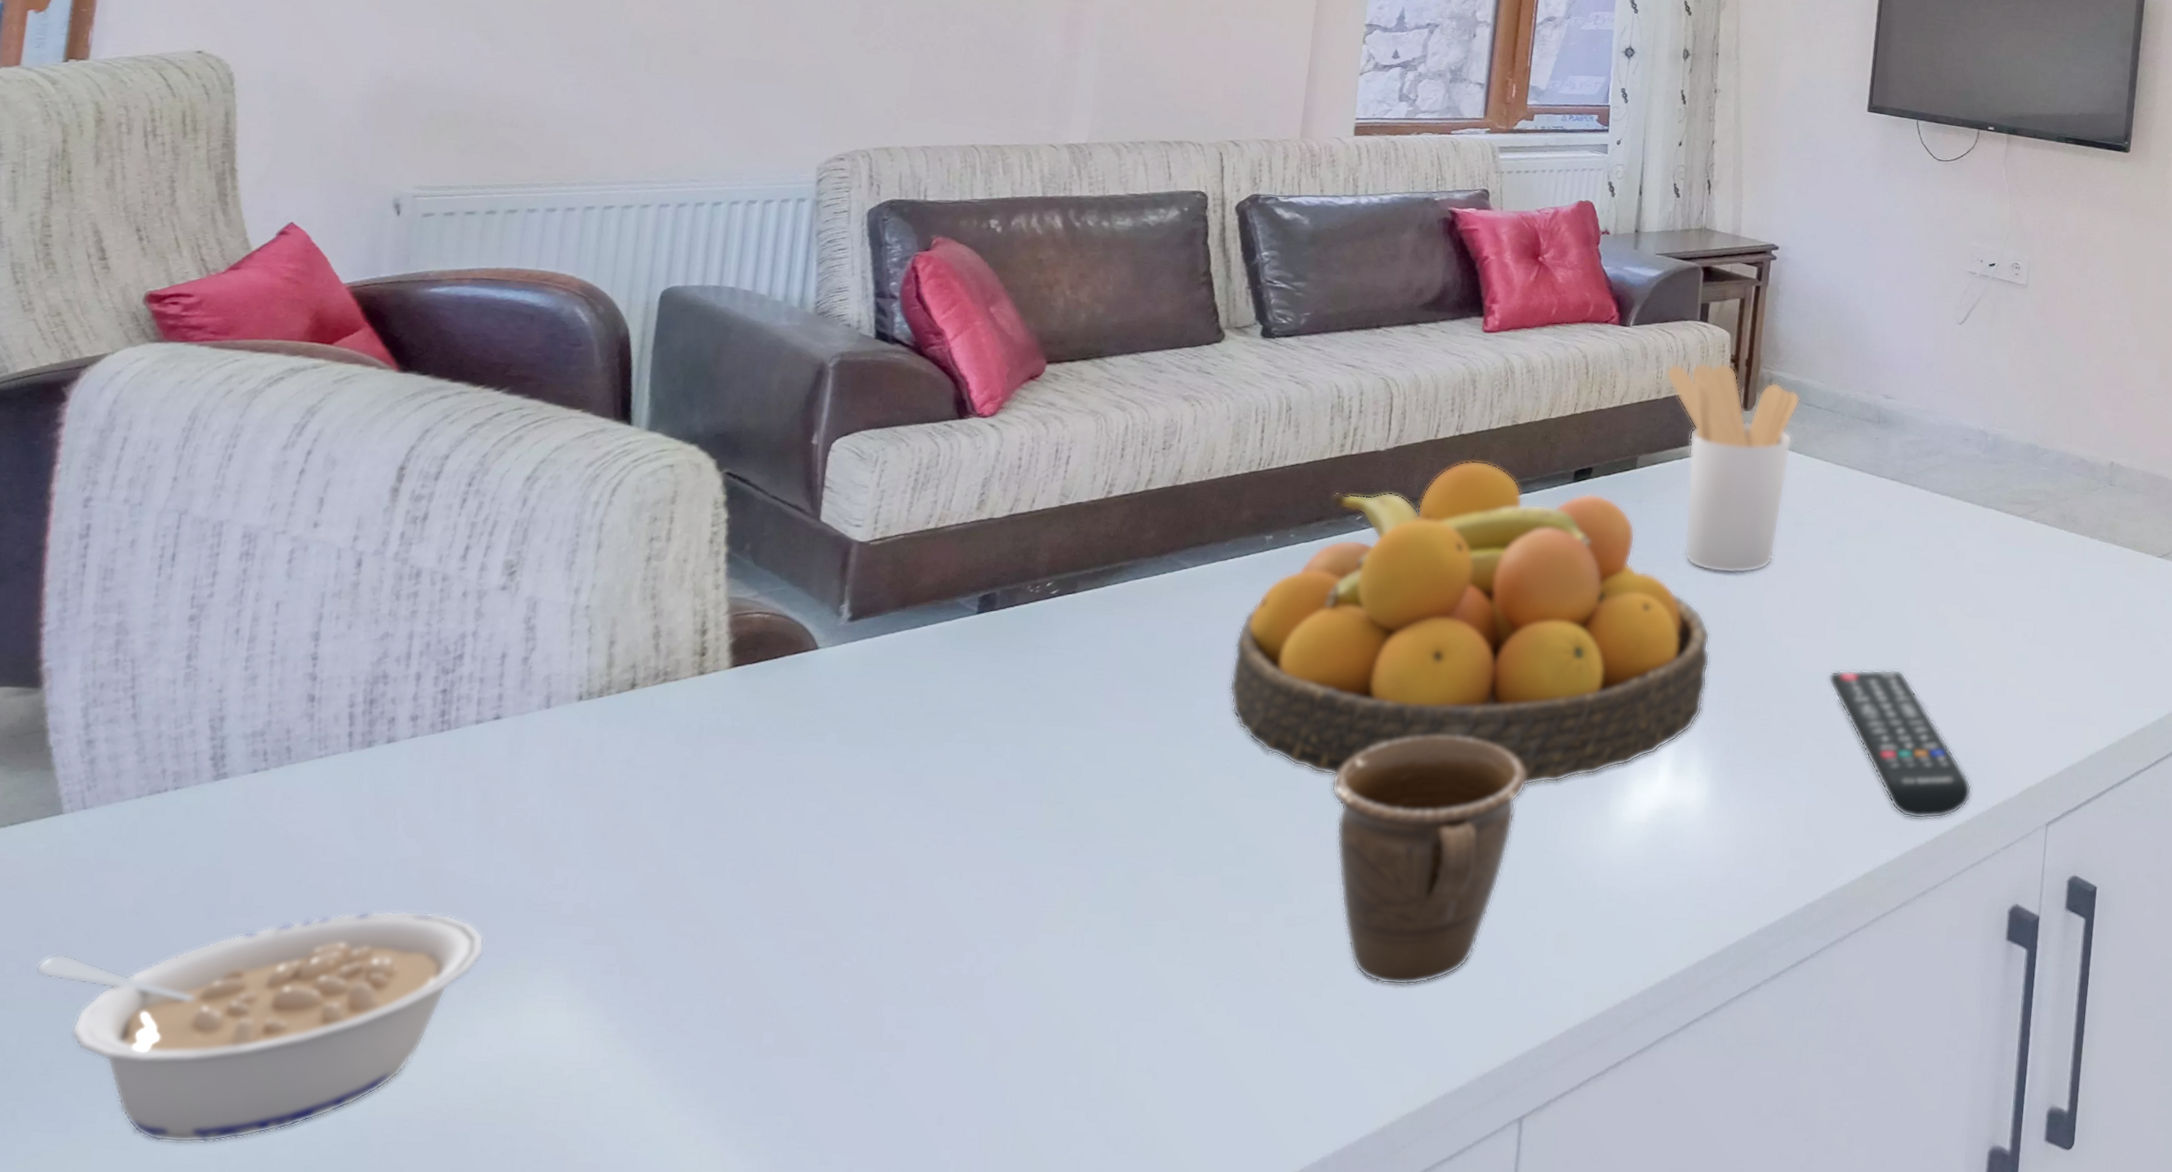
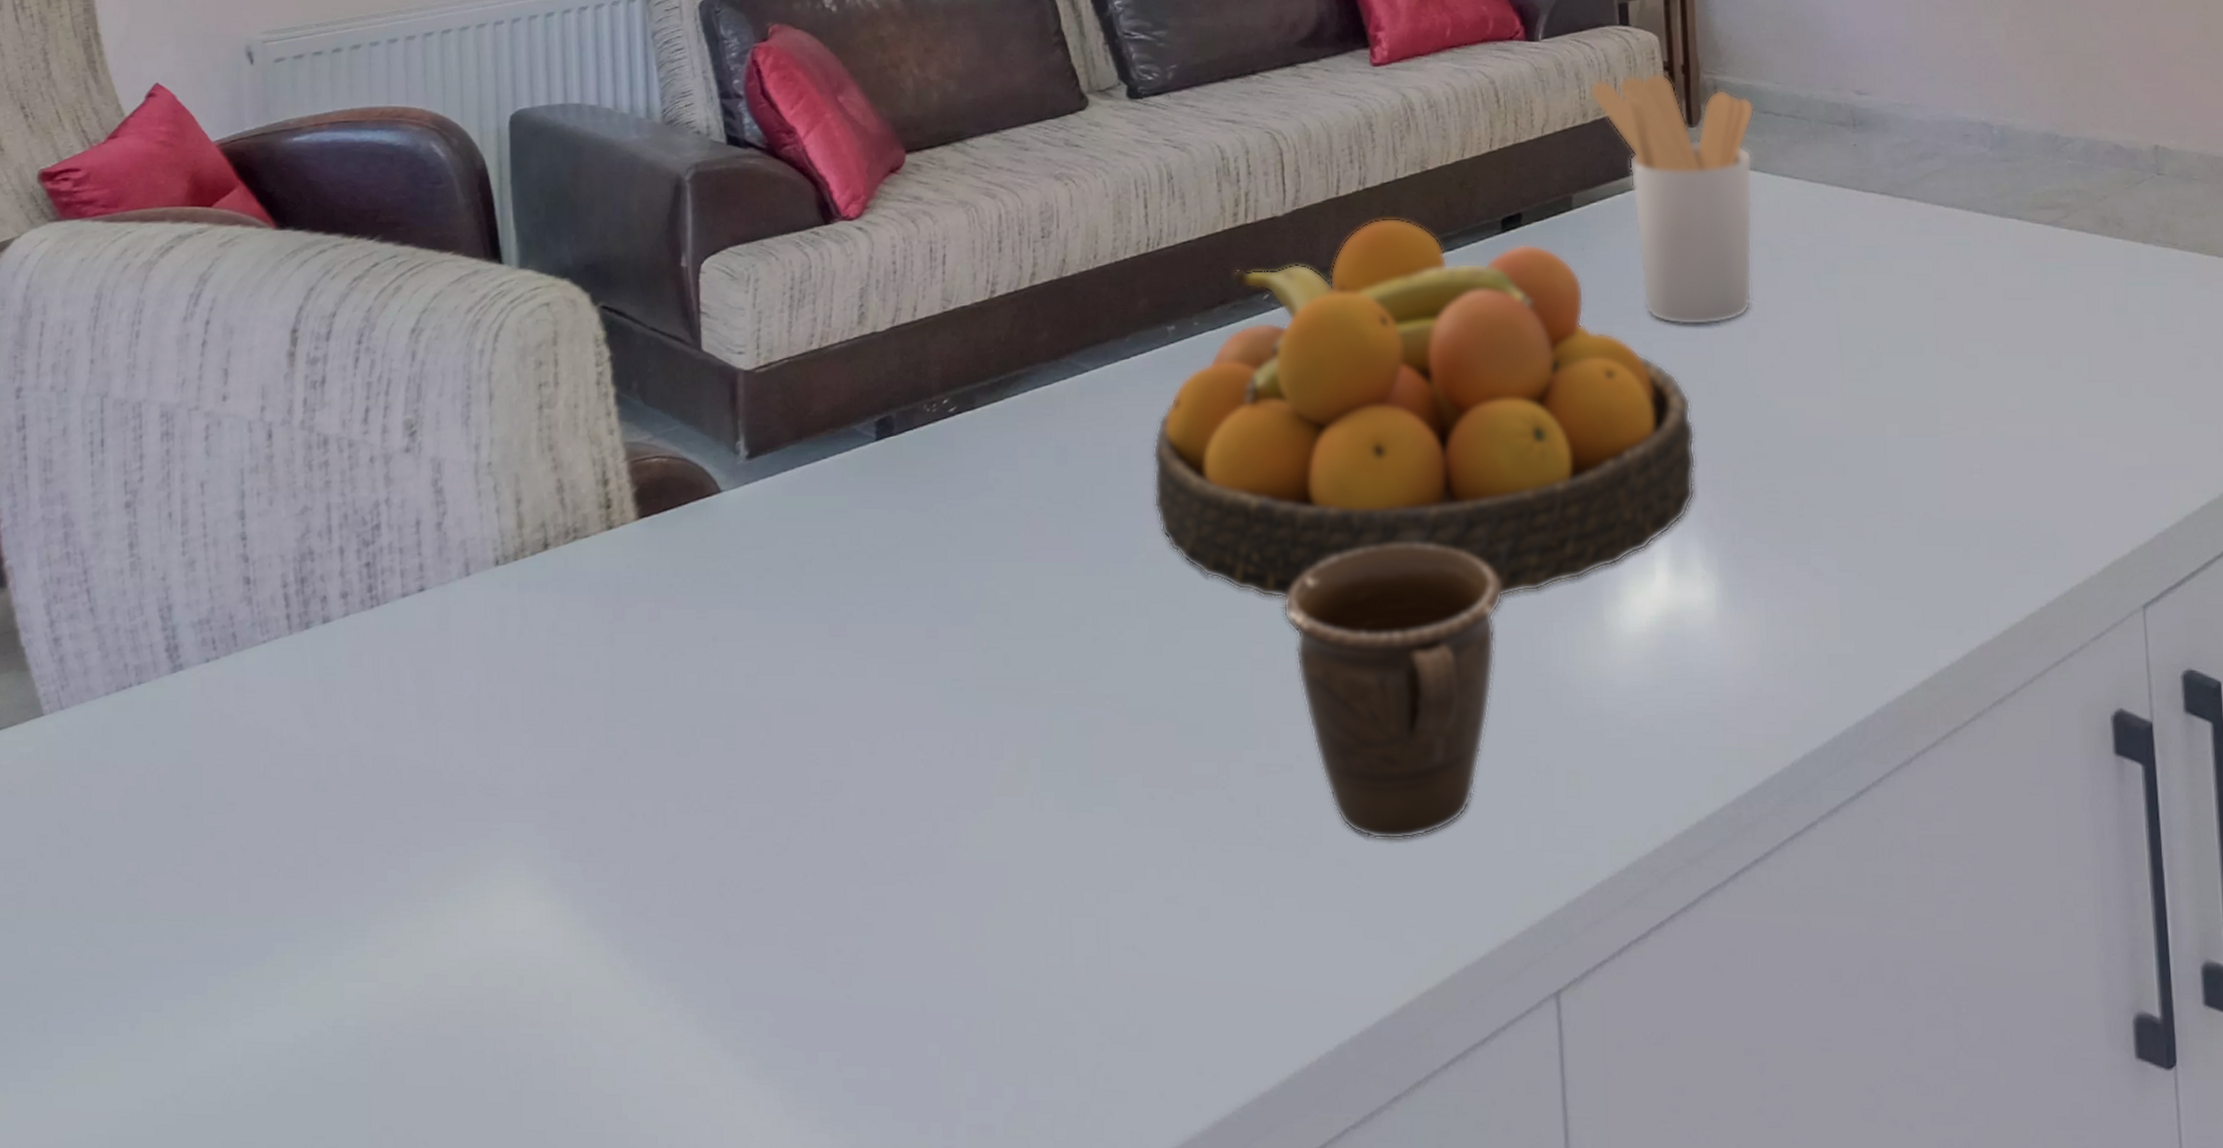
legume: present [36,910,485,1143] -> none [43,801,446,1054]
remote control: present [1828,669,1972,819] -> none [1841,426,2042,609]

